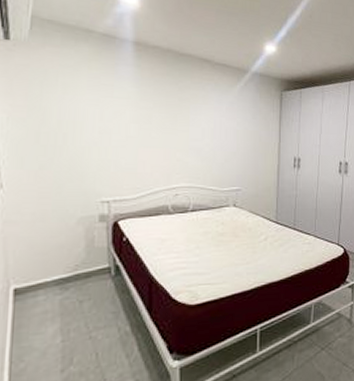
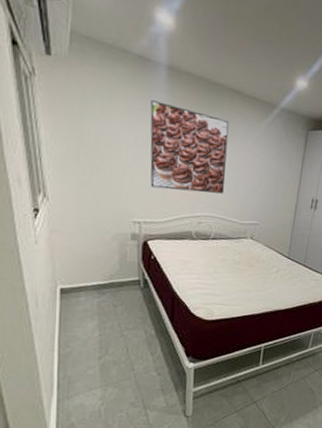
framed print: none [117,75,201,163] -> present [150,100,229,194]

